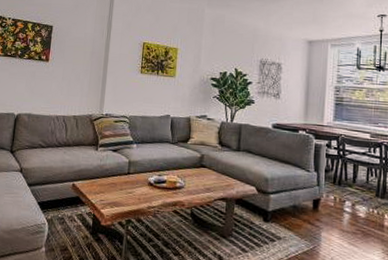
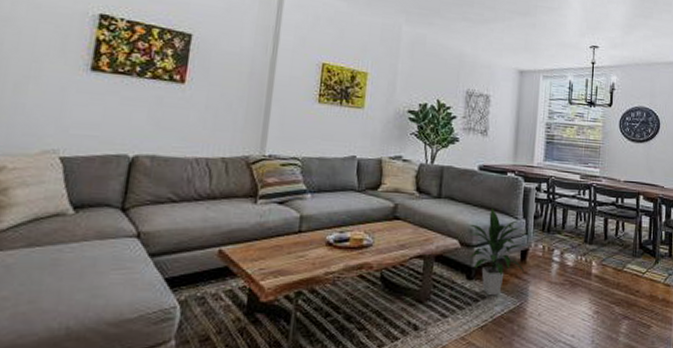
indoor plant: none [263,162,317,238] -> present [467,209,525,296]

